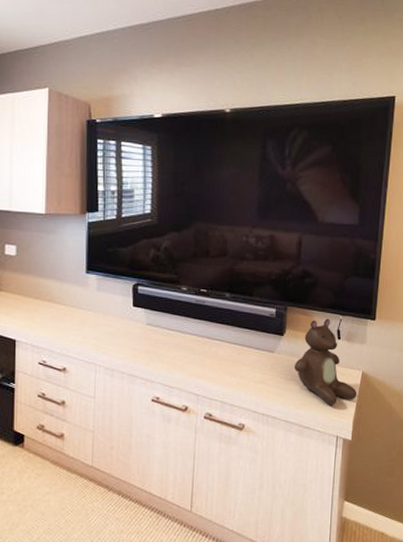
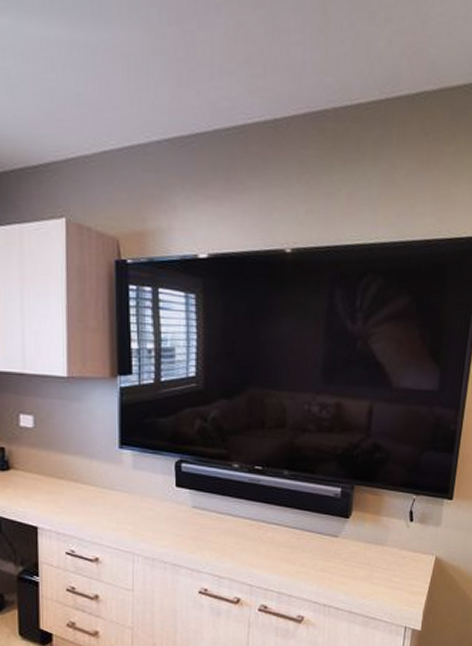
teddy bear: present [294,318,357,405] -> none [360,498,429,594]

